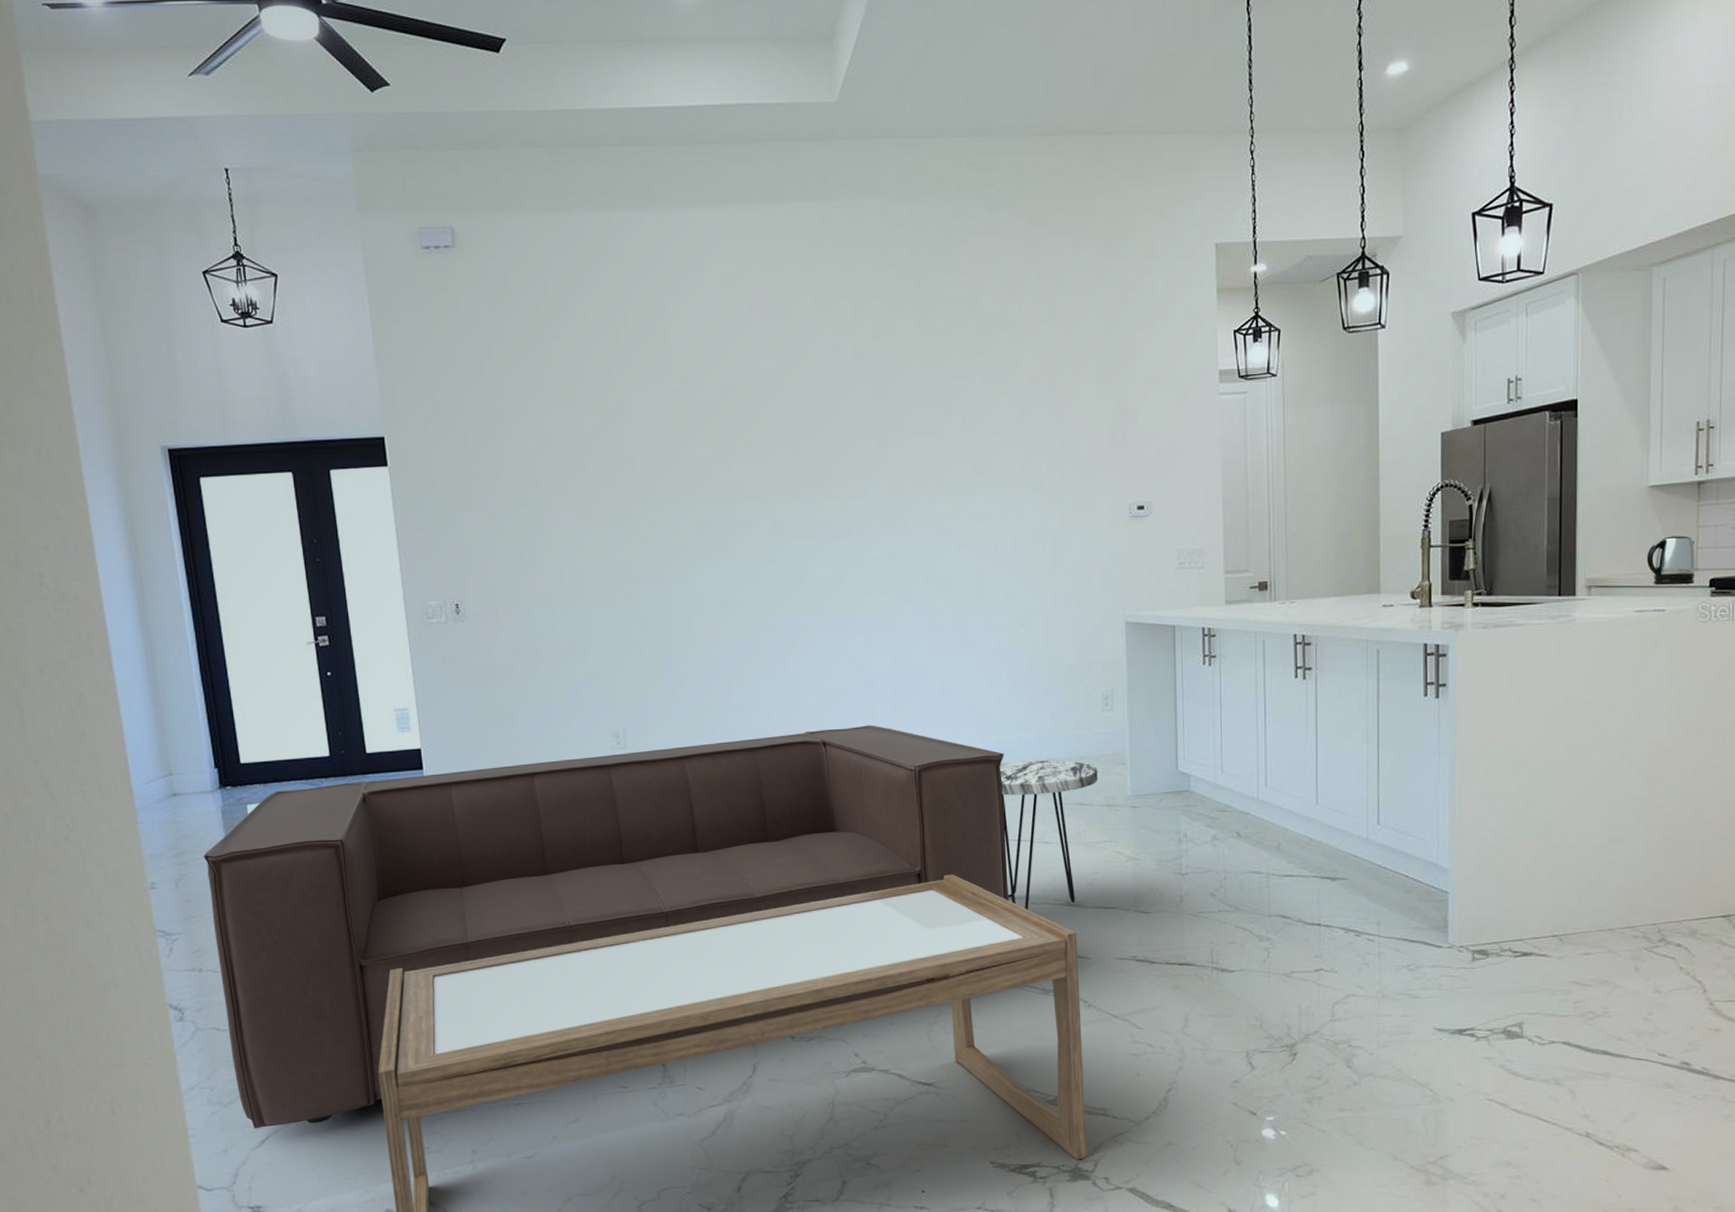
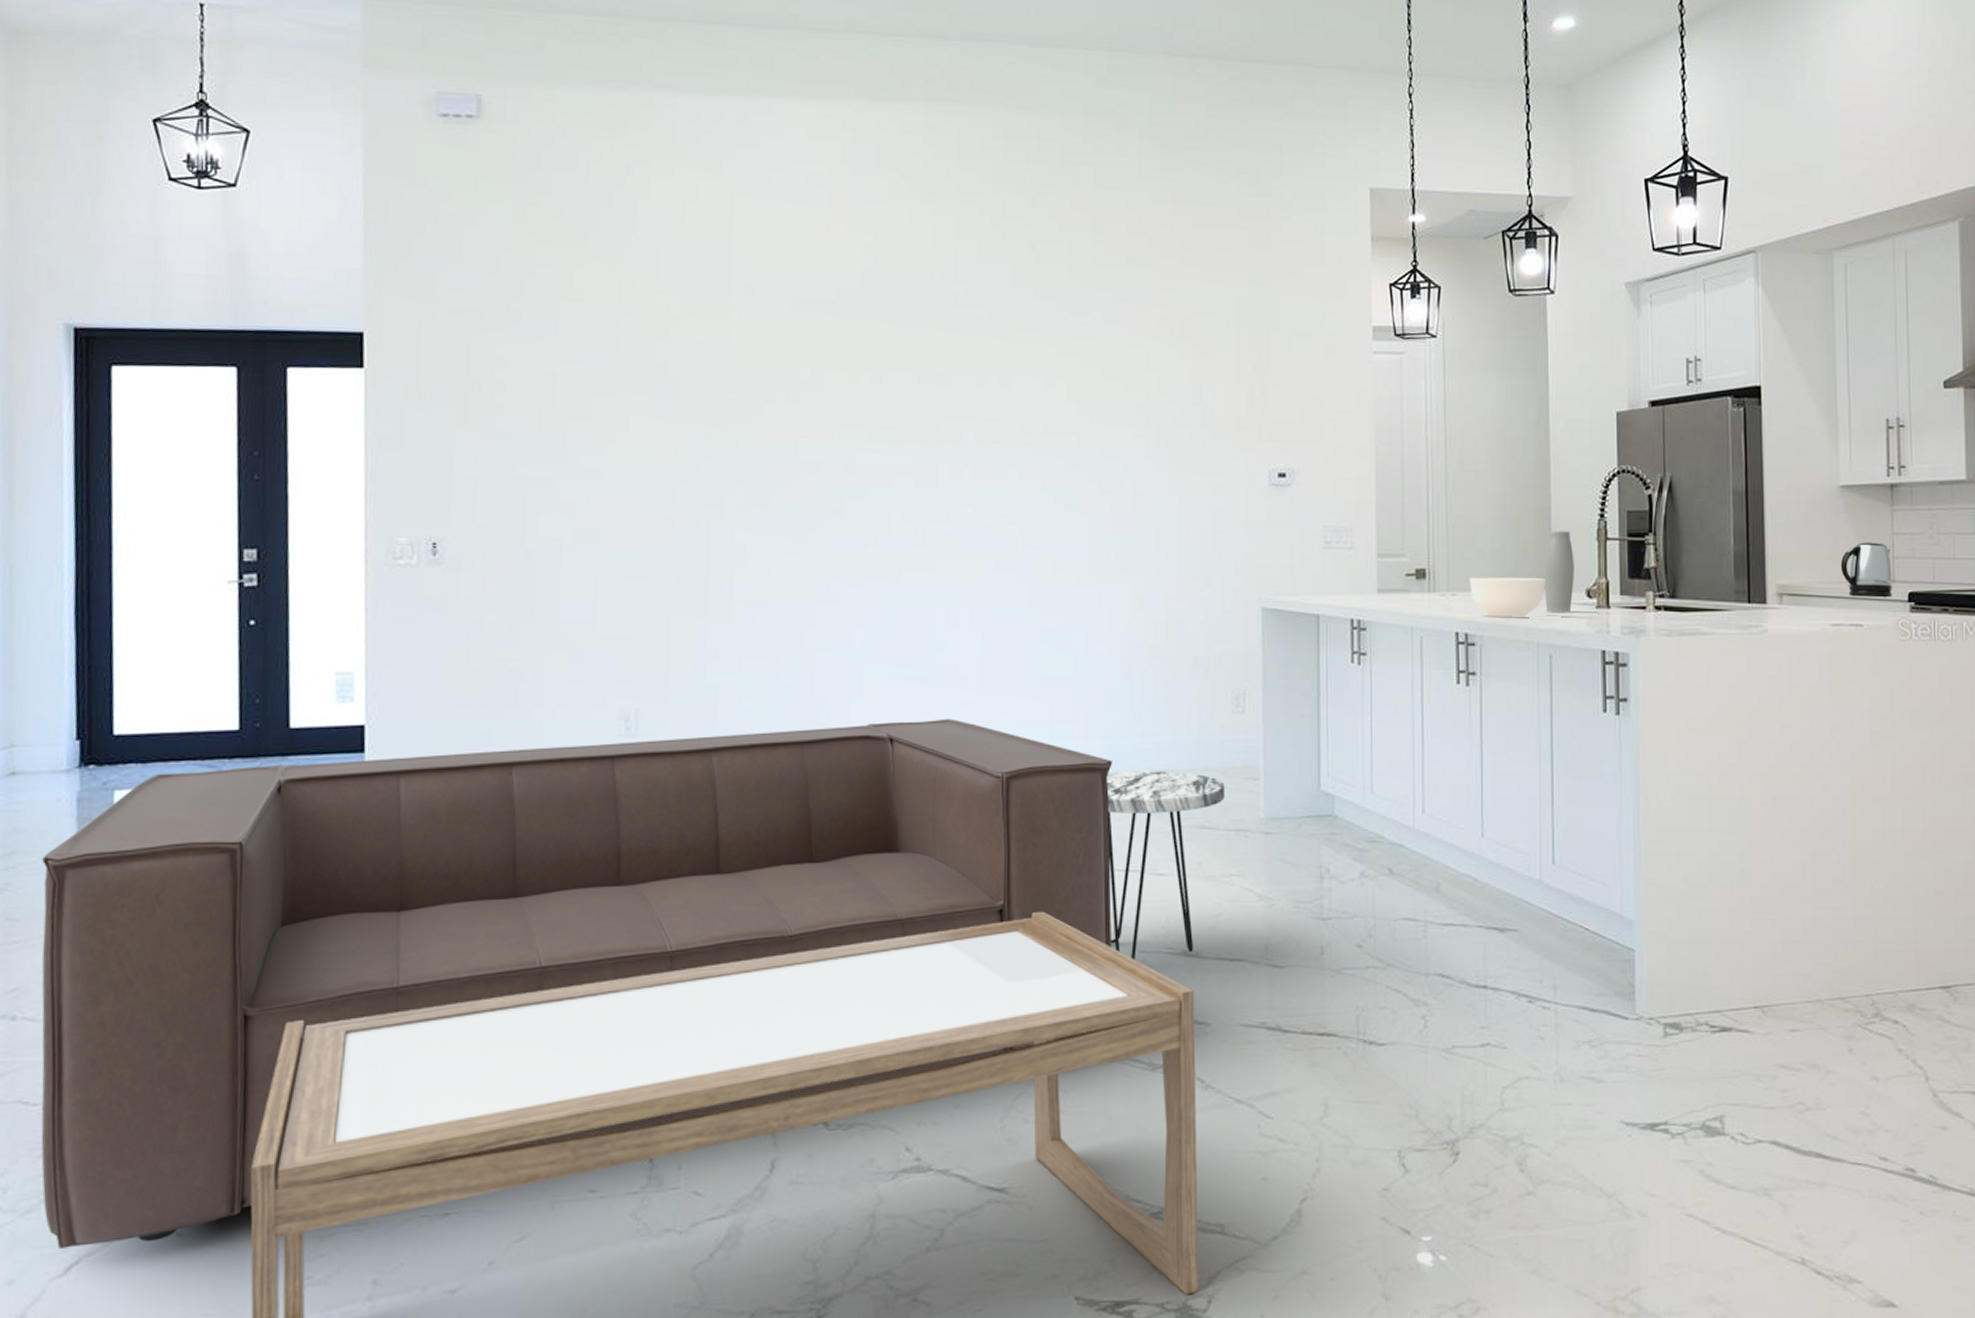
bowl: none [1306,584,1375,619] -> present [1469,577,1546,617]
vase: none [1371,541,1400,613] -> present [1542,530,1574,612]

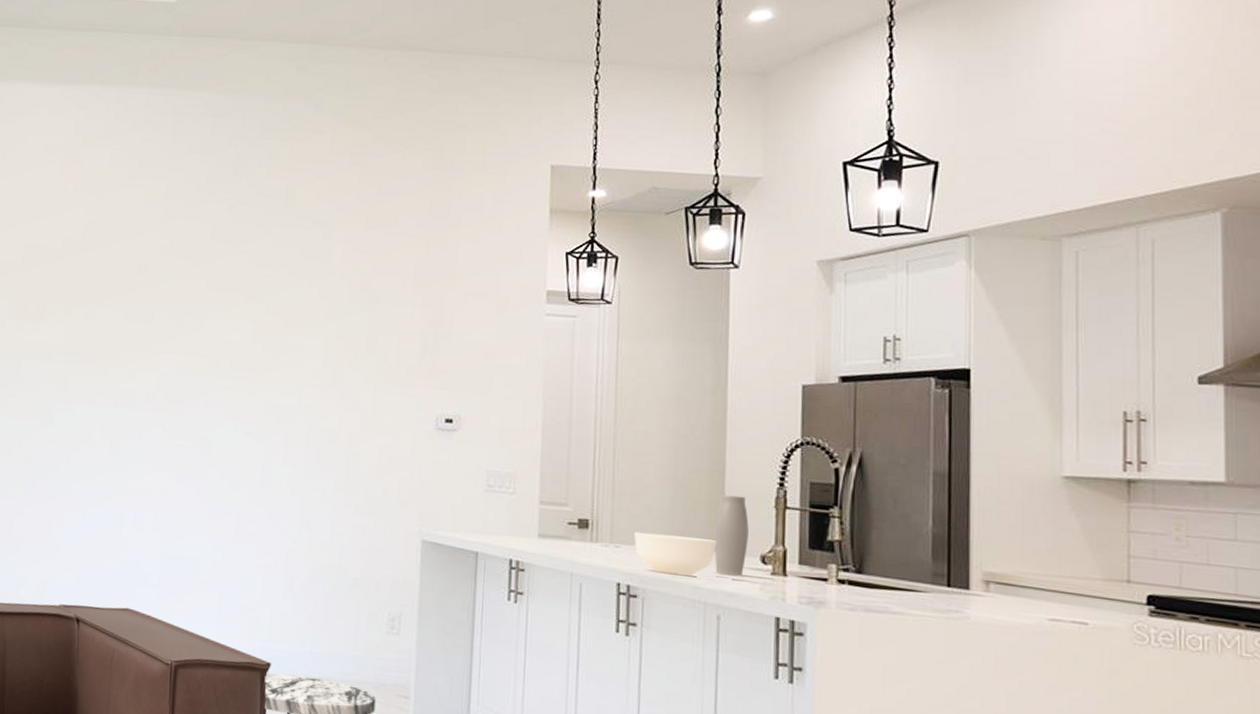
kettle: present [1840,542,1892,598] -> none [1062,537,1126,599]

